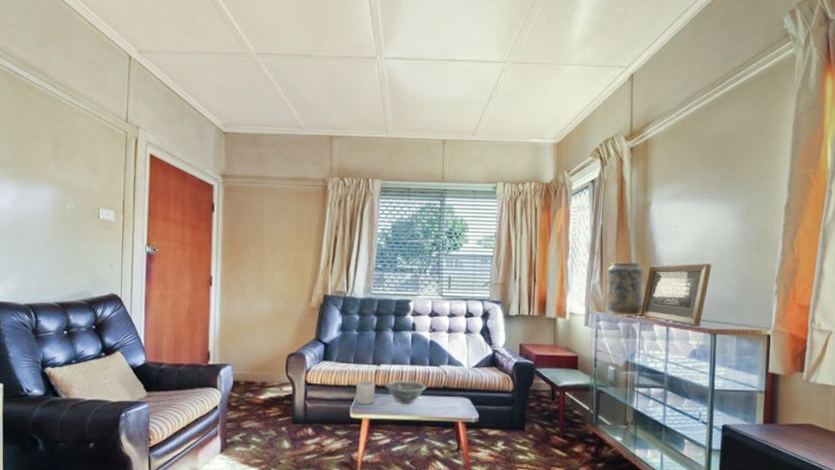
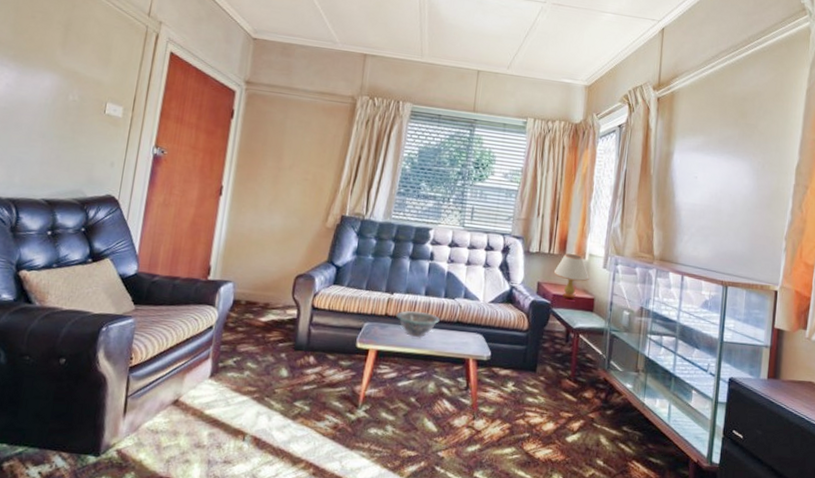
mug: present [356,380,376,405] -> none [364,308,387,335]
table lamp: none [534,314,571,360] -> present [553,253,589,301]
decorative vase: present [606,261,644,315] -> none [625,207,663,261]
picture frame: present [641,263,712,326] -> none [658,213,727,277]

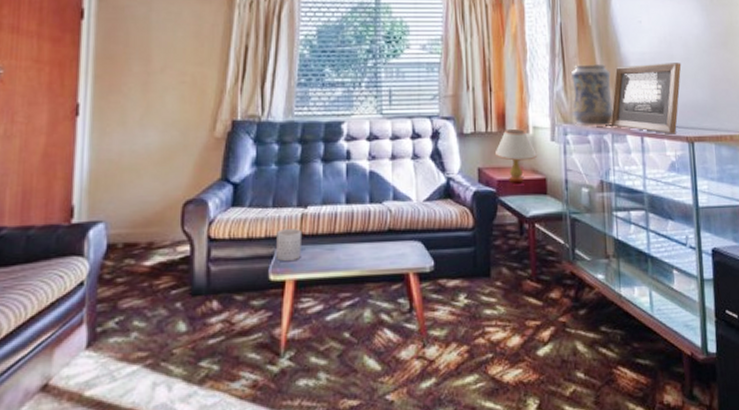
mug: none [364,308,387,335] -> present [276,229,303,262]
decorative bowl: present [396,310,440,337] -> none [313,223,367,257]
decorative vase: none [625,207,663,261] -> present [572,63,613,127]
picture frame: none [658,213,727,277] -> present [611,63,682,134]

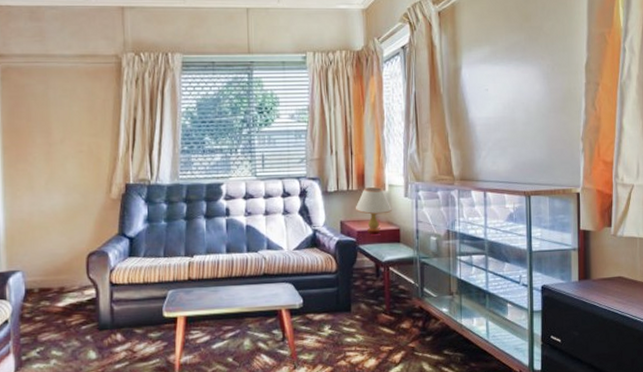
mug: present [276,229,303,262] -> none [168,274,190,302]
decorative vase: present [572,63,613,127] -> none [424,128,460,184]
picture frame: present [611,63,682,134] -> none [458,126,523,190]

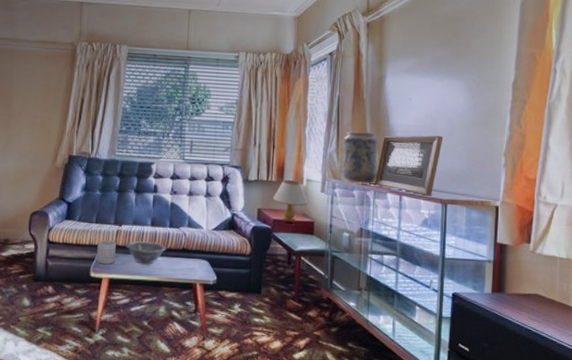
mug: none [168,274,190,302] -> present [96,240,117,265]
decorative bowl: none [199,269,246,297] -> present [125,240,166,265]
decorative vase: none [424,128,460,184] -> present [341,131,378,183]
picture frame: none [458,126,523,190] -> present [375,135,444,196]

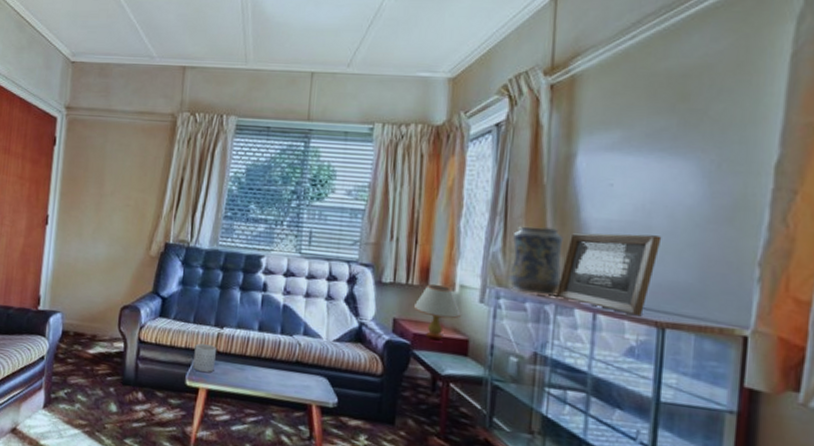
decorative bowl: present [125,240,166,265] -> none [227,347,276,378]

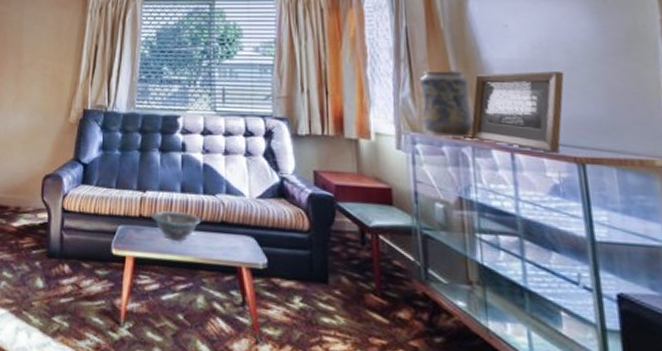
mug: present [193,343,217,373] -> none [118,209,142,240]
decorative bowl: none [227,347,276,378] -> present [151,210,201,242]
table lamp: present [413,284,461,342] -> none [332,134,380,193]

